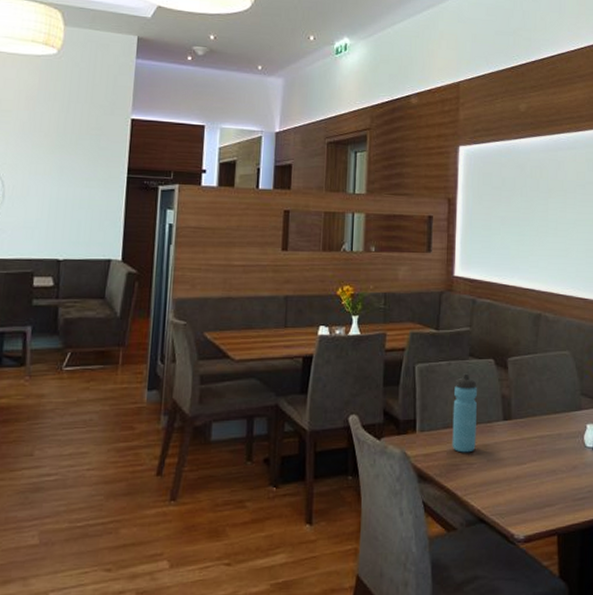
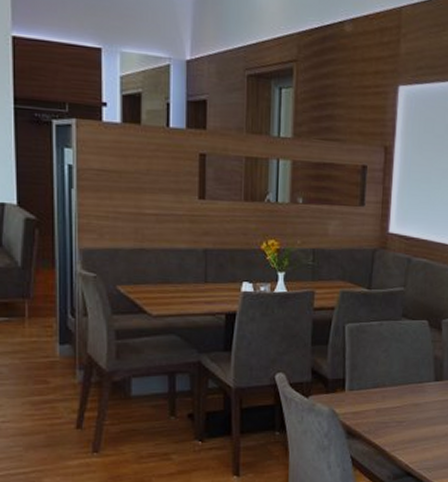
water bottle: present [452,373,477,453] -> none [381,334,409,412]

